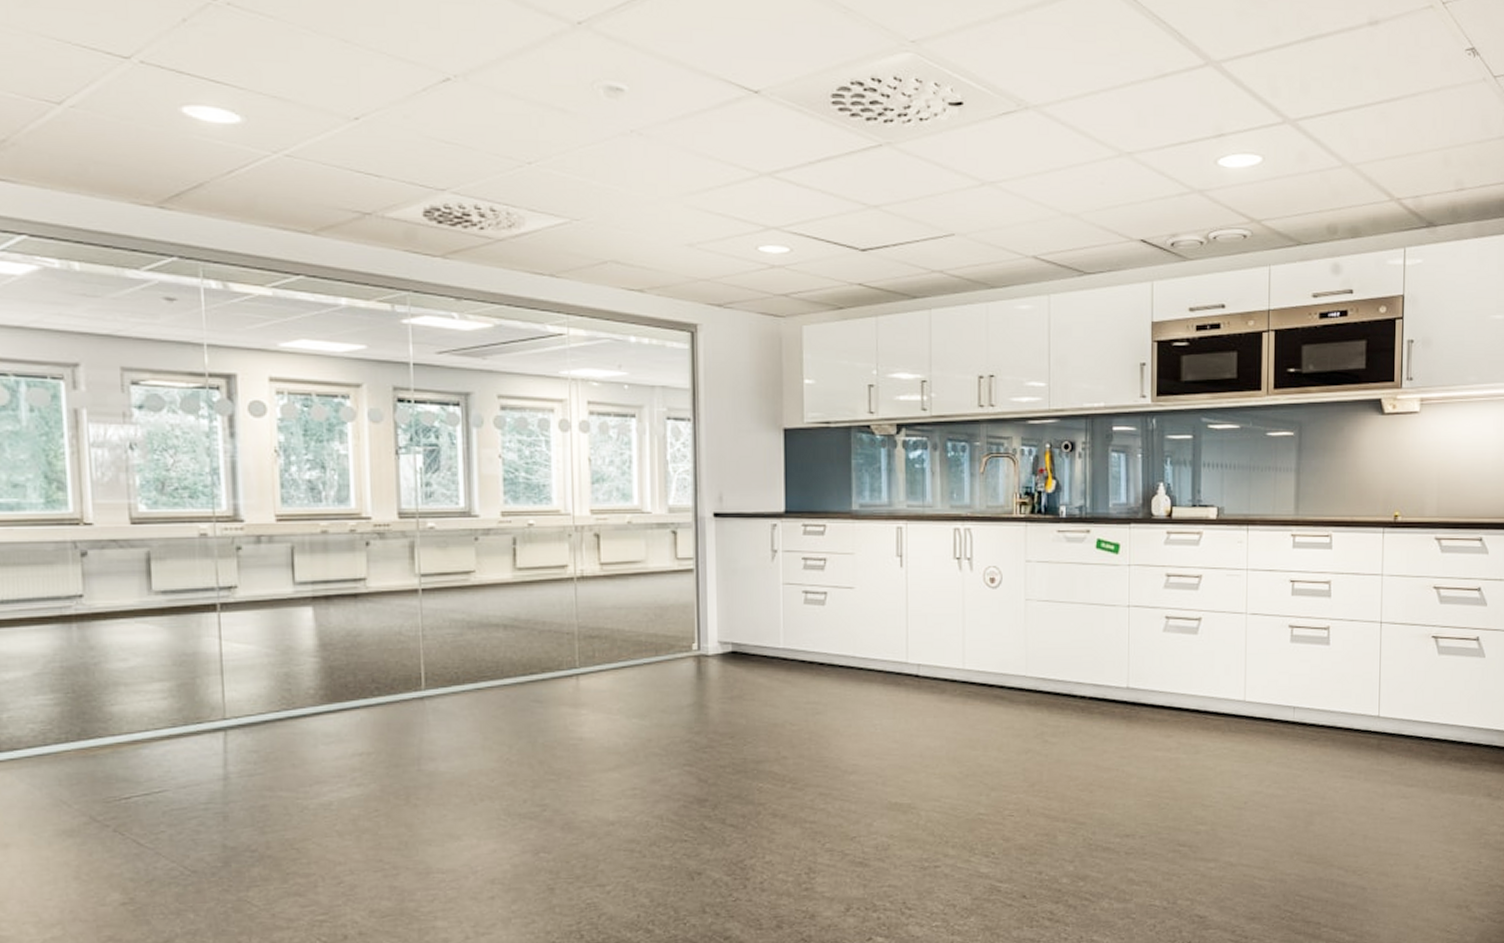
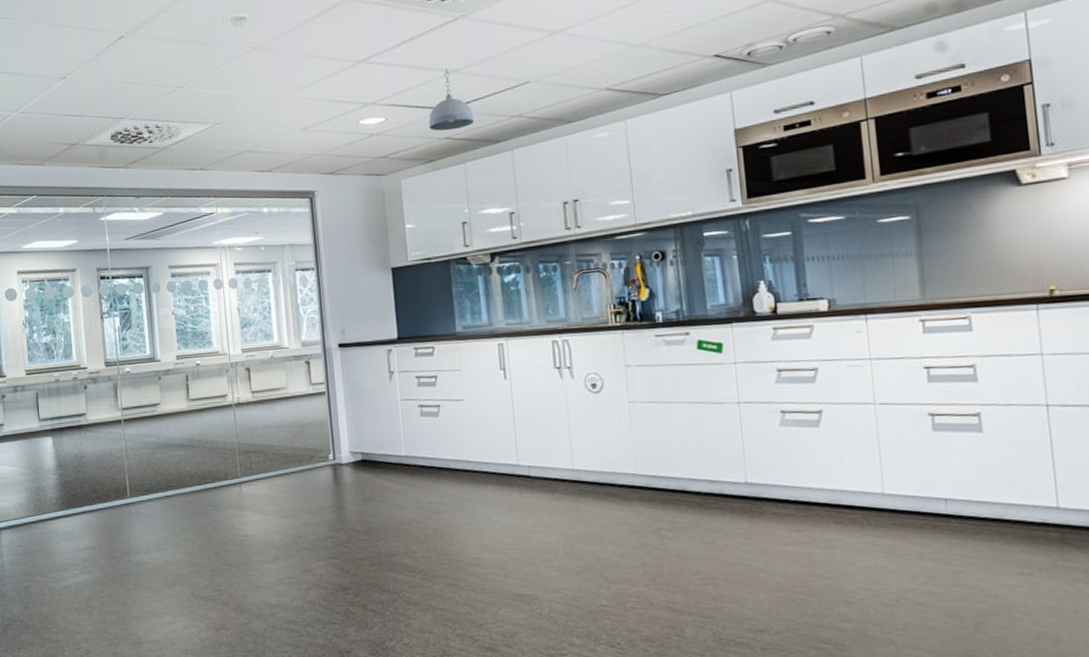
pendant light: none [840,202,891,276] -> present [429,68,474,131]

